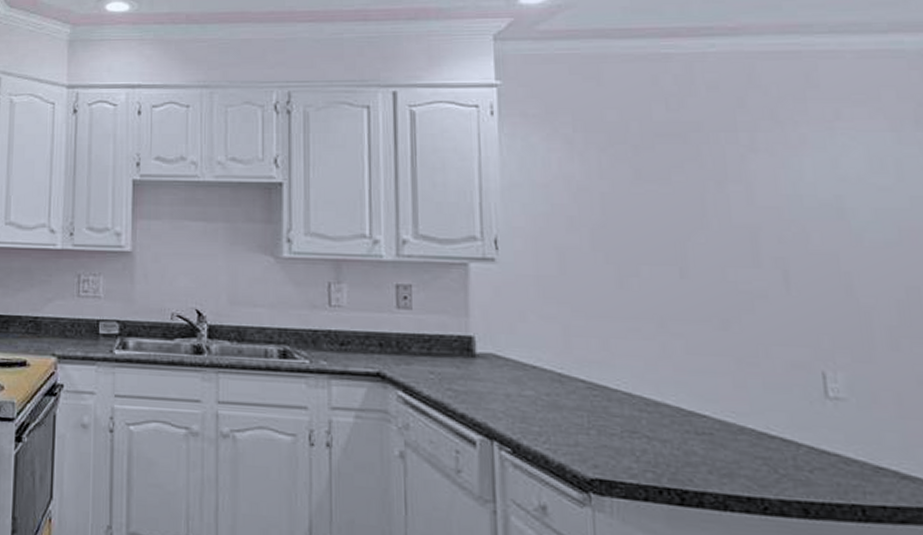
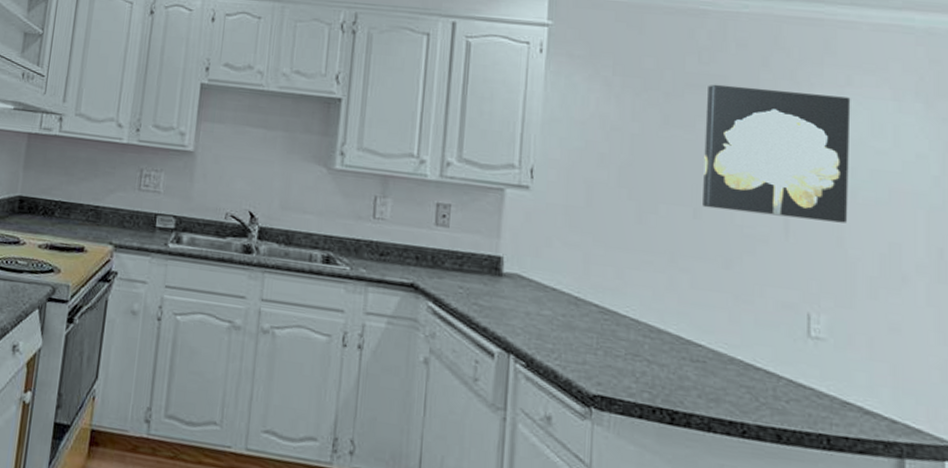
wall art: none [680,131,855,270] -> present [703,84,851,223]

